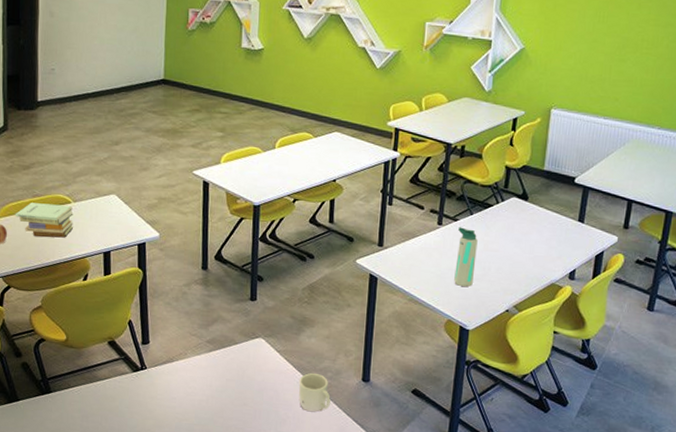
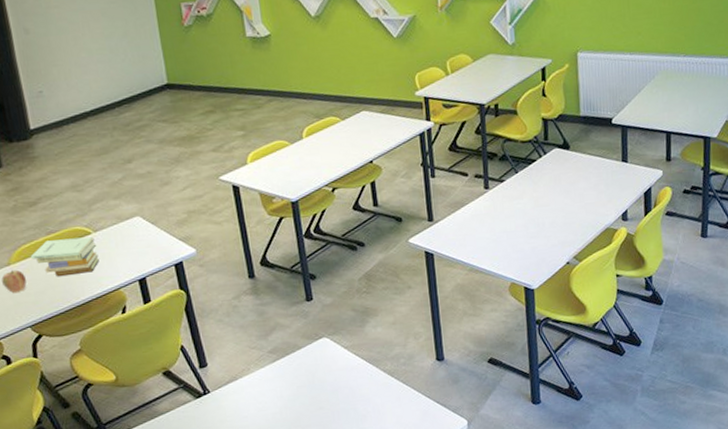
mug: present [298,372,331,413] -> none [372,362,409,403]
water bottle: present [454,227,478,287] -> none [506,187,530,248]

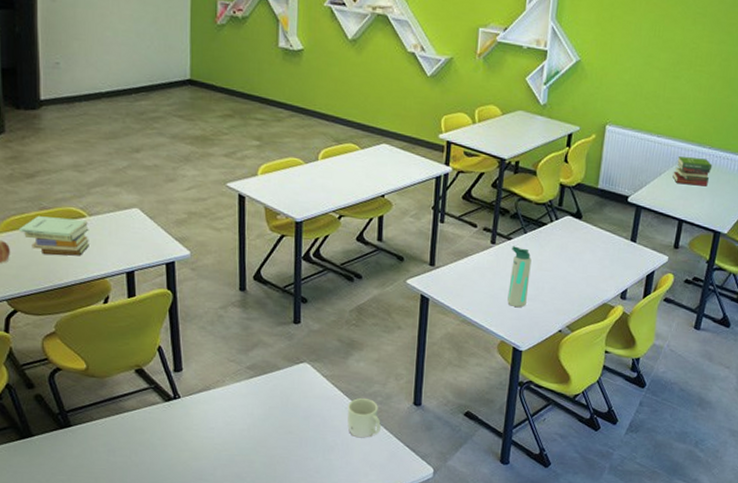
mug: none [372,362,409,403] -> present [347,397,381,438]
water bottle: none [506,187,530,248] -> present [507,246,532,308]
books: none [652,67,690,97] -> present [672,156,713,187]

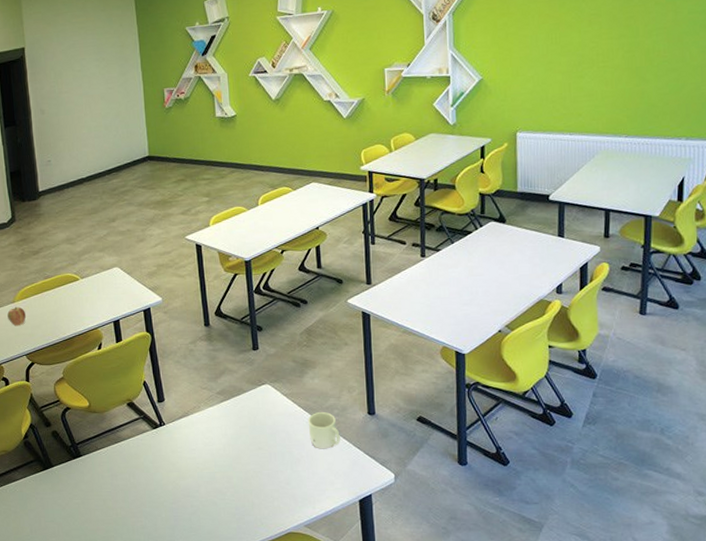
books: present [18,216,89,256] -> none [30,282,83,315]
water bottle: present [507,246,532,308] -> none [441,256,463,314]
books: present [672,156,713,187] -> none [591,148,632,176]

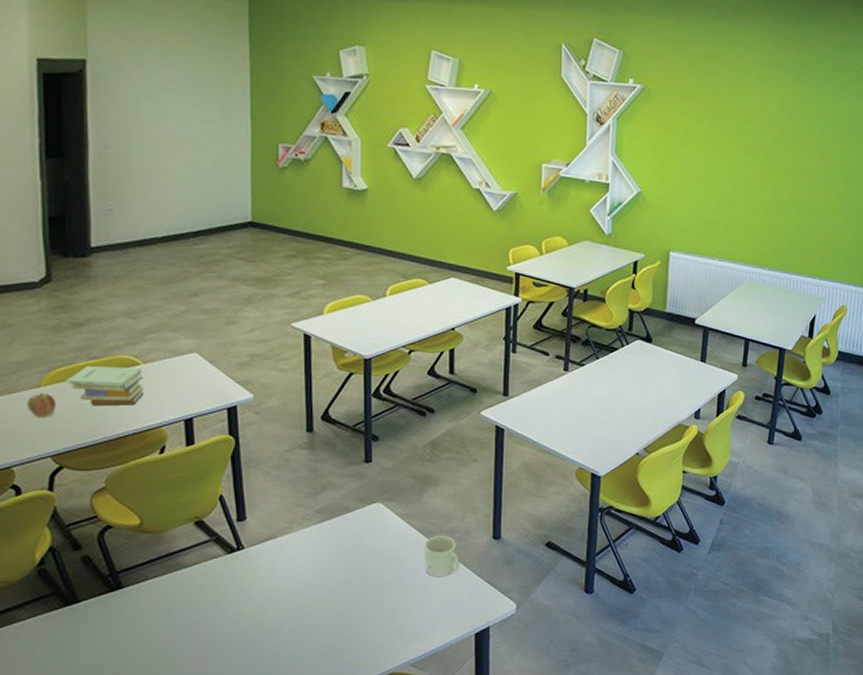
books: none [30,282,83,315] -> present [65,366,144,406]

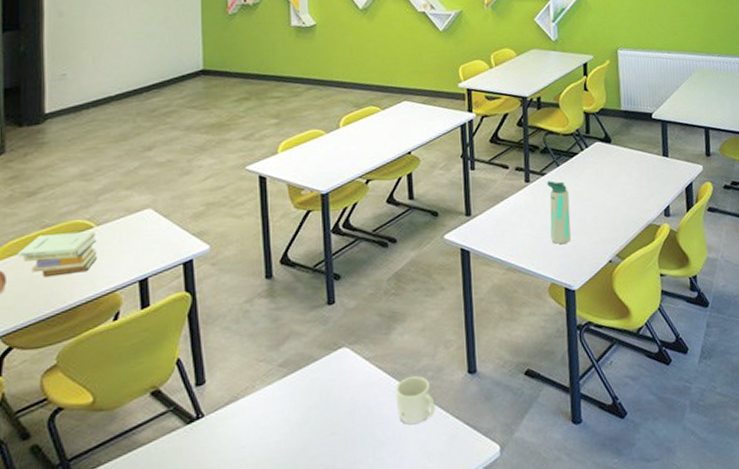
water bottle: none [583,372,605,433] -> present [547,181,571,245]

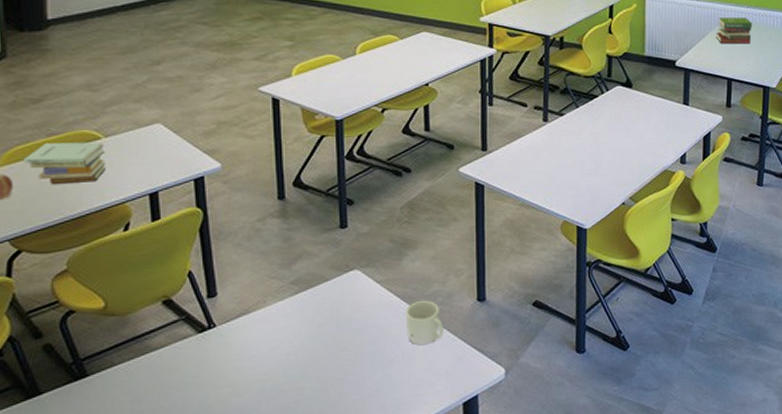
water bottle: present [547,181,571,245] -> none [565,122,587,185]
books: none [689,66,725,94] -> present [716,18,753,44]

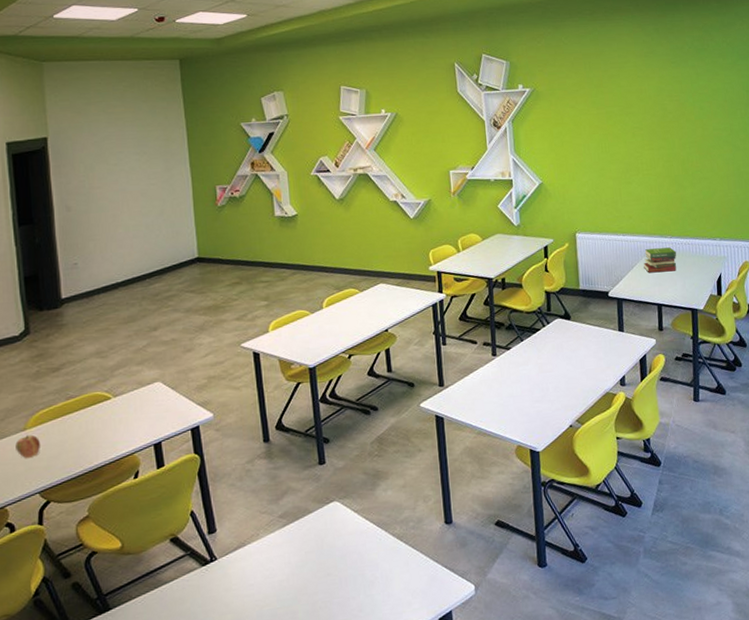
books: present [23,142,106,185] -> none [47,401,116,442]
mug: present [405,300,444,346] -> none [381,525,417,568]

